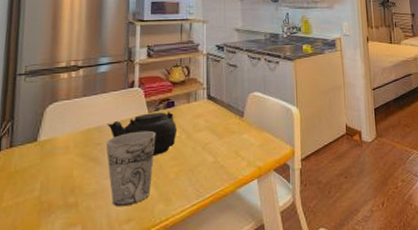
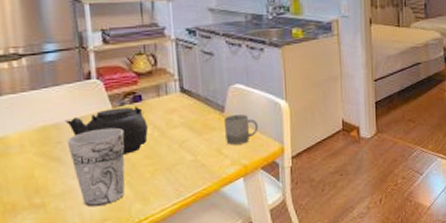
cup: none [242,119,273,148] -> present [223,114,259,145]

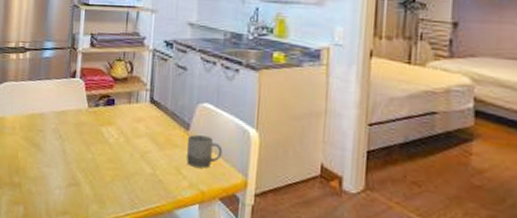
teapot: present [65,105,149,154] -> none [49,107,116,154]
cup: present [67,127,125,207] -> none [47,125,95,199]

